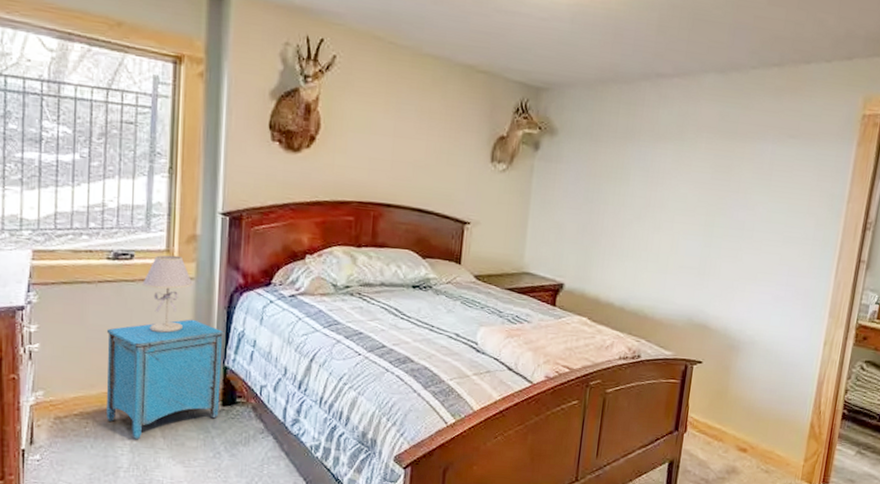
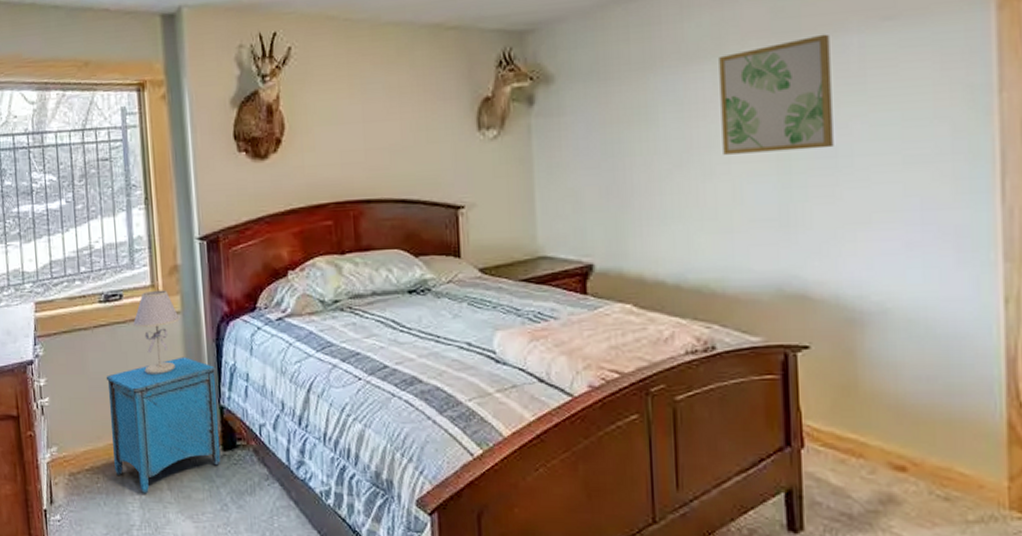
wall art: none [670,139,754,223] -> present [719,34,834,155]

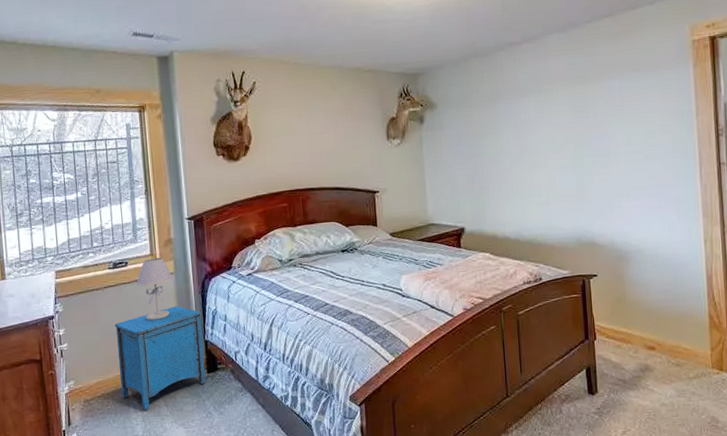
wall art: present [719,34,834,155] -> none [538,79,607,155]

